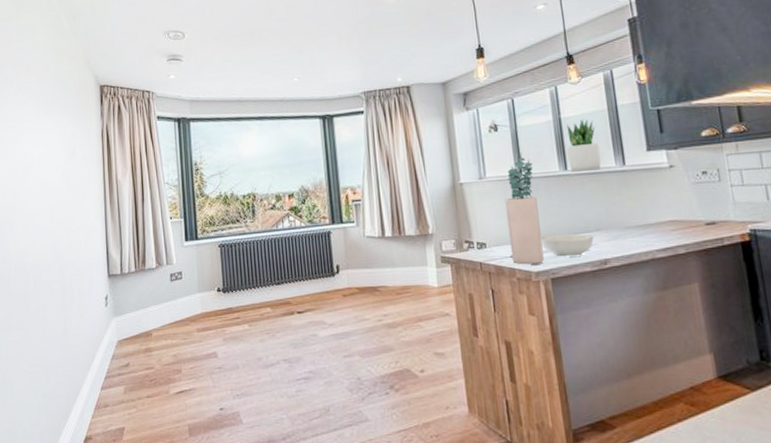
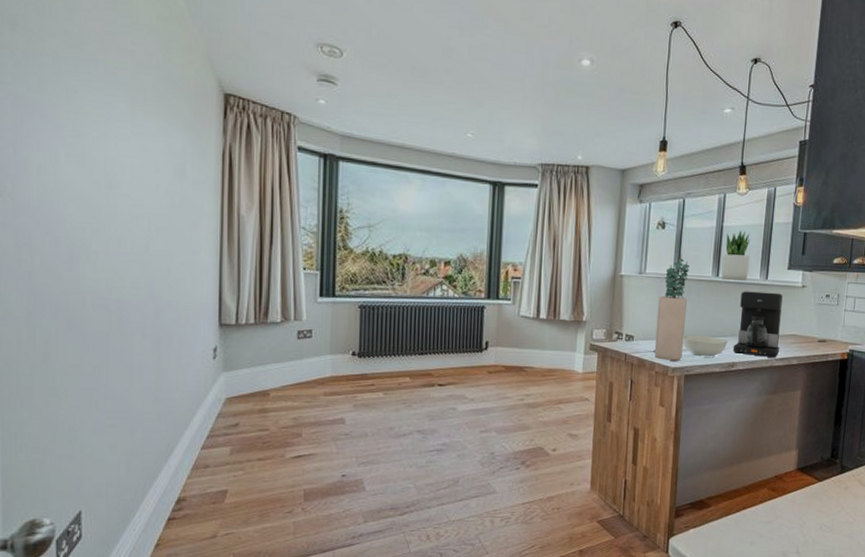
coffee maker: none [597,177,660,250] -> present [732,291,783,358]

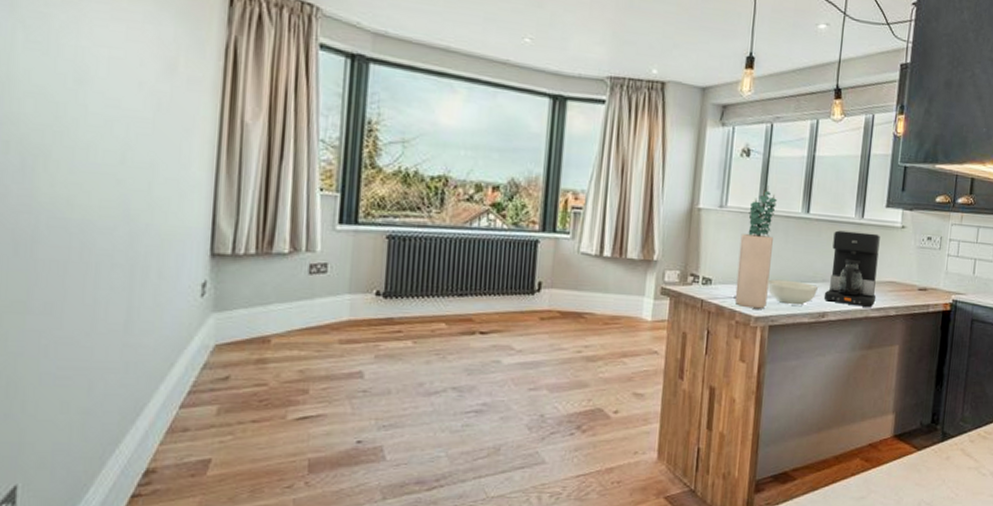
planter: present [721,230,750,281] -> none [812,161,845,219]

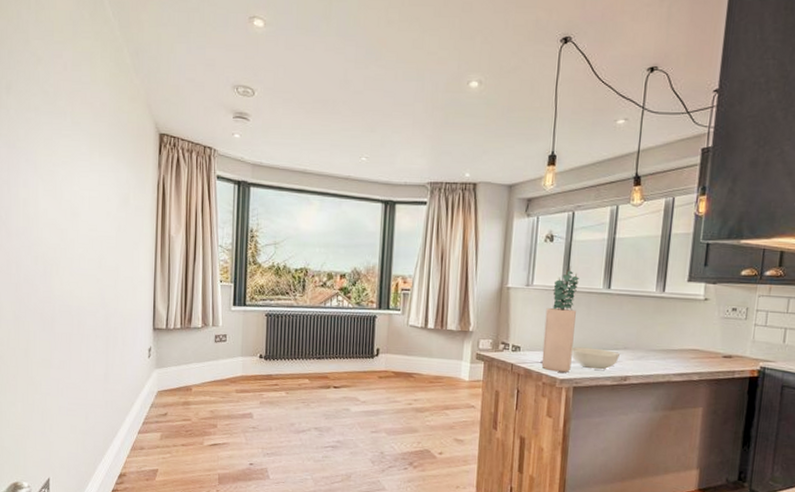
coffee maker: present [823,230,880,308] -> none [625,303,682,373]

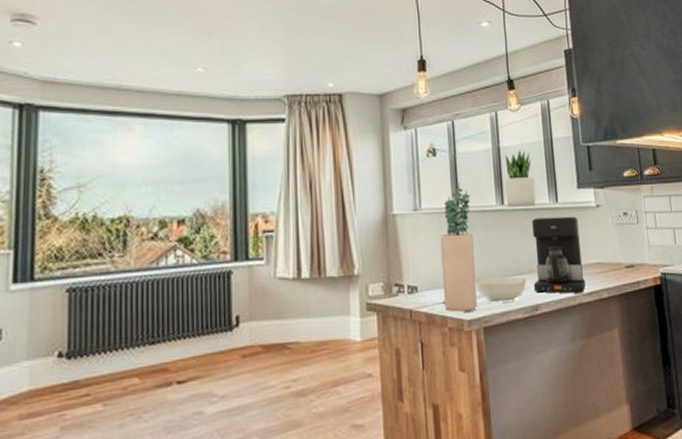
planter: none [613,242,645,293] -> present [504,150,536,207]
coffee maker: none [625,303,682,373] -> present [532,216,586,294]

